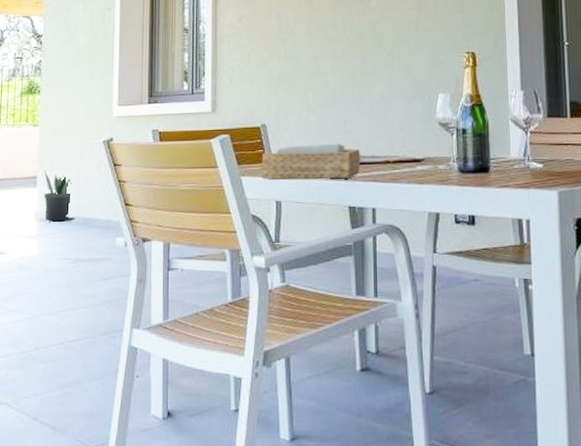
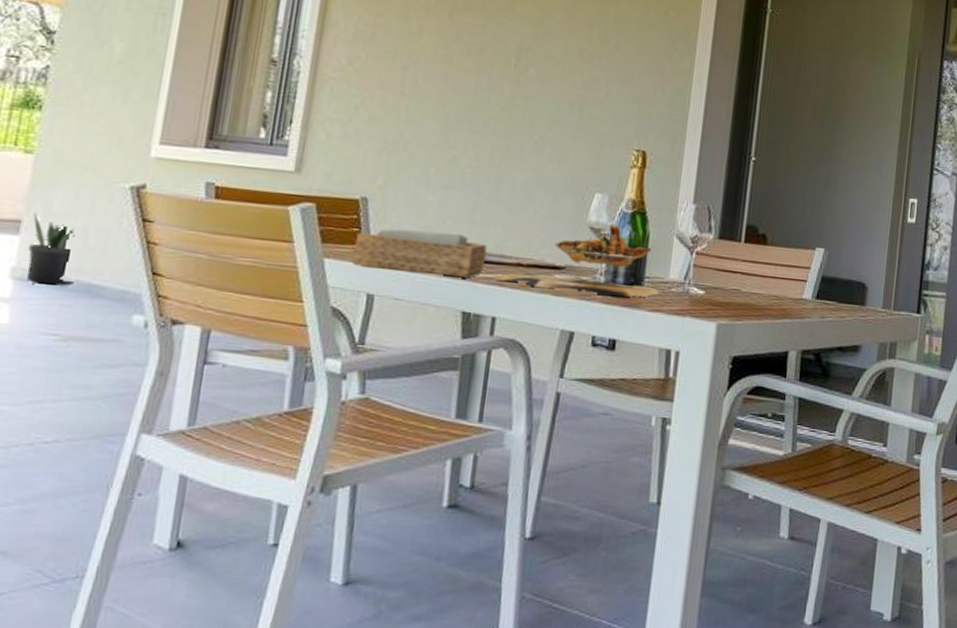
food platter: none [369,117,508,180] -> present [494,223,664,299]

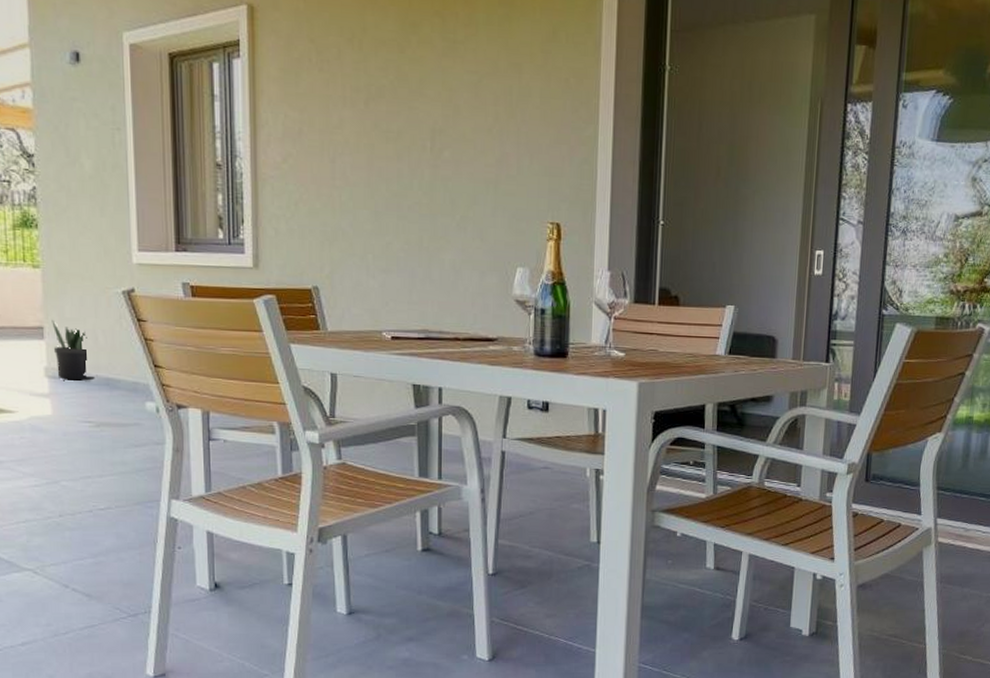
napkin holder: present [352,228,488,278] -> none [313,313,427,354]
food platter: present [494,223,664,299] -> none [436,295,587,365]

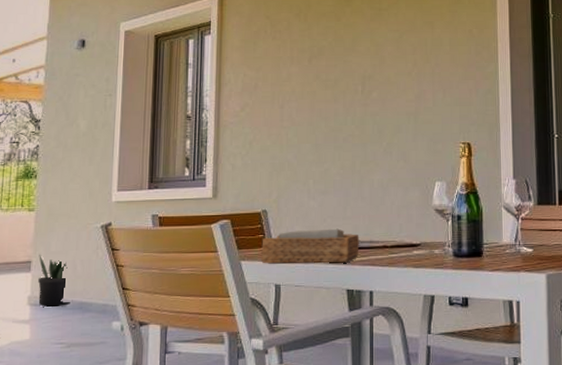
napkin holder: none [313,313,427,354] -> present [261,228,359,265]

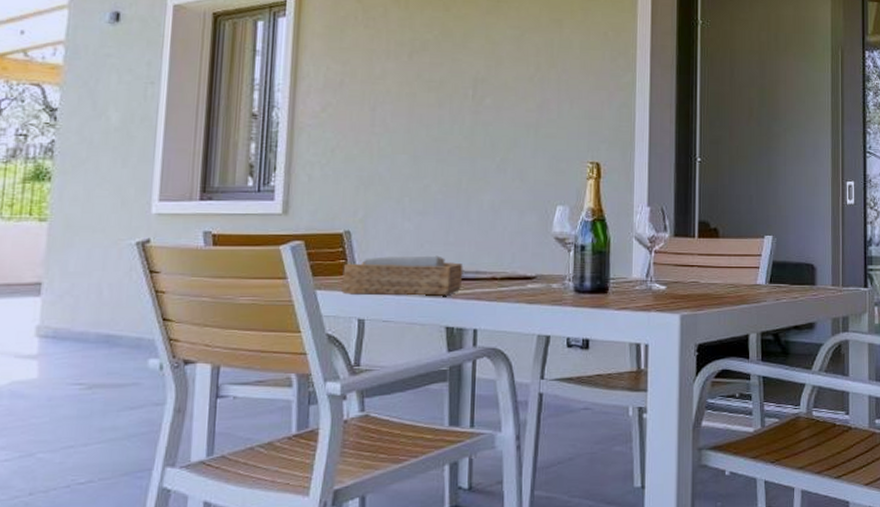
planter: present [37,254,70,308] -> none [49,274,93,340]

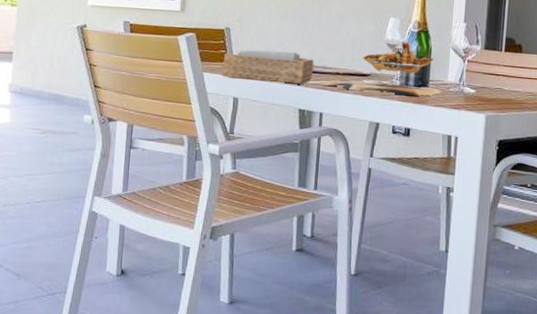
food platter: none [472,232,628,301] -> present [320,40,444,98]

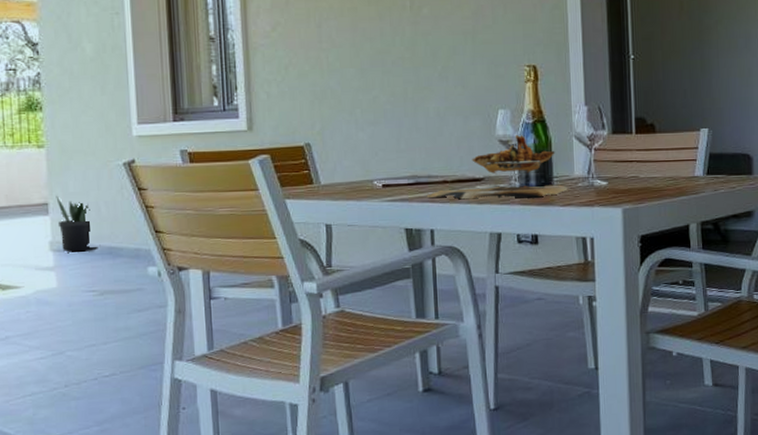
planter: none [18,46,47,97] -> present [56,195,98,254]
napkin holder: present [222,49,314,85] -> none [307,162,417,203]

